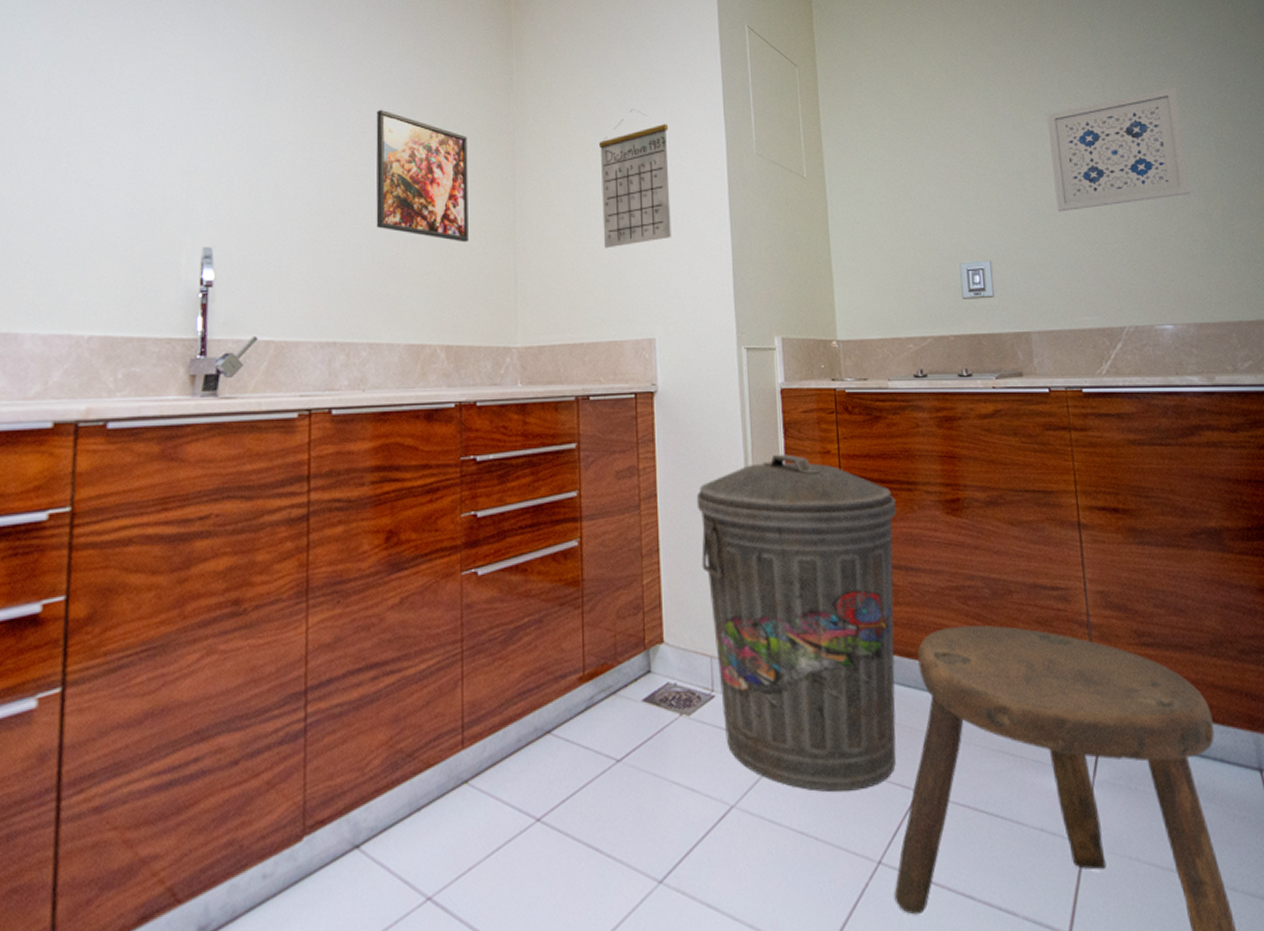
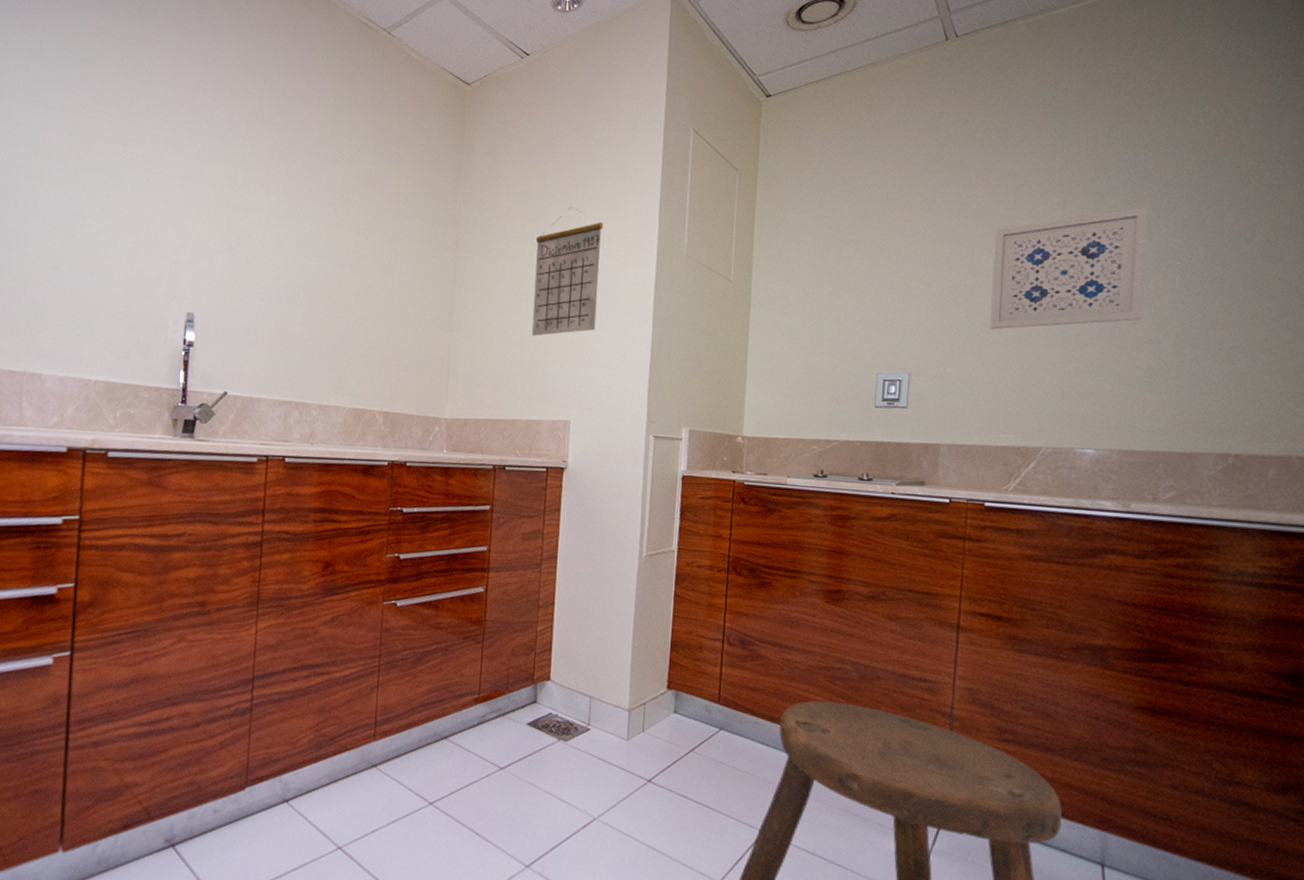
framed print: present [376,109,468,243] -> none [331,197,417,323]
trash can: present [696,454,897,792] -> none [591,533,779,823]

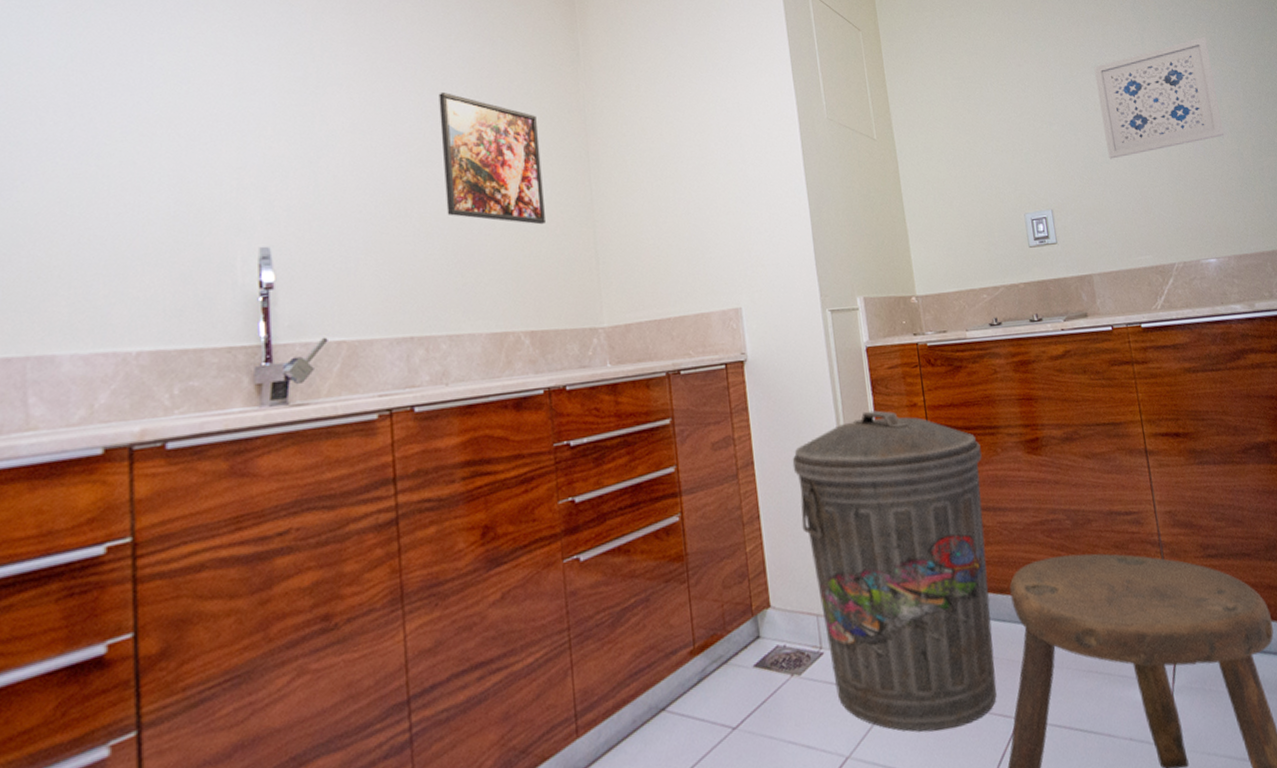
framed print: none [331,197,417,323] -> present [438,91,545,225]
calendar: present [531,206,604,336] -> none [671,79,750,222]
trash can: none [591,533,779,823] -> present [792,410,997,732]

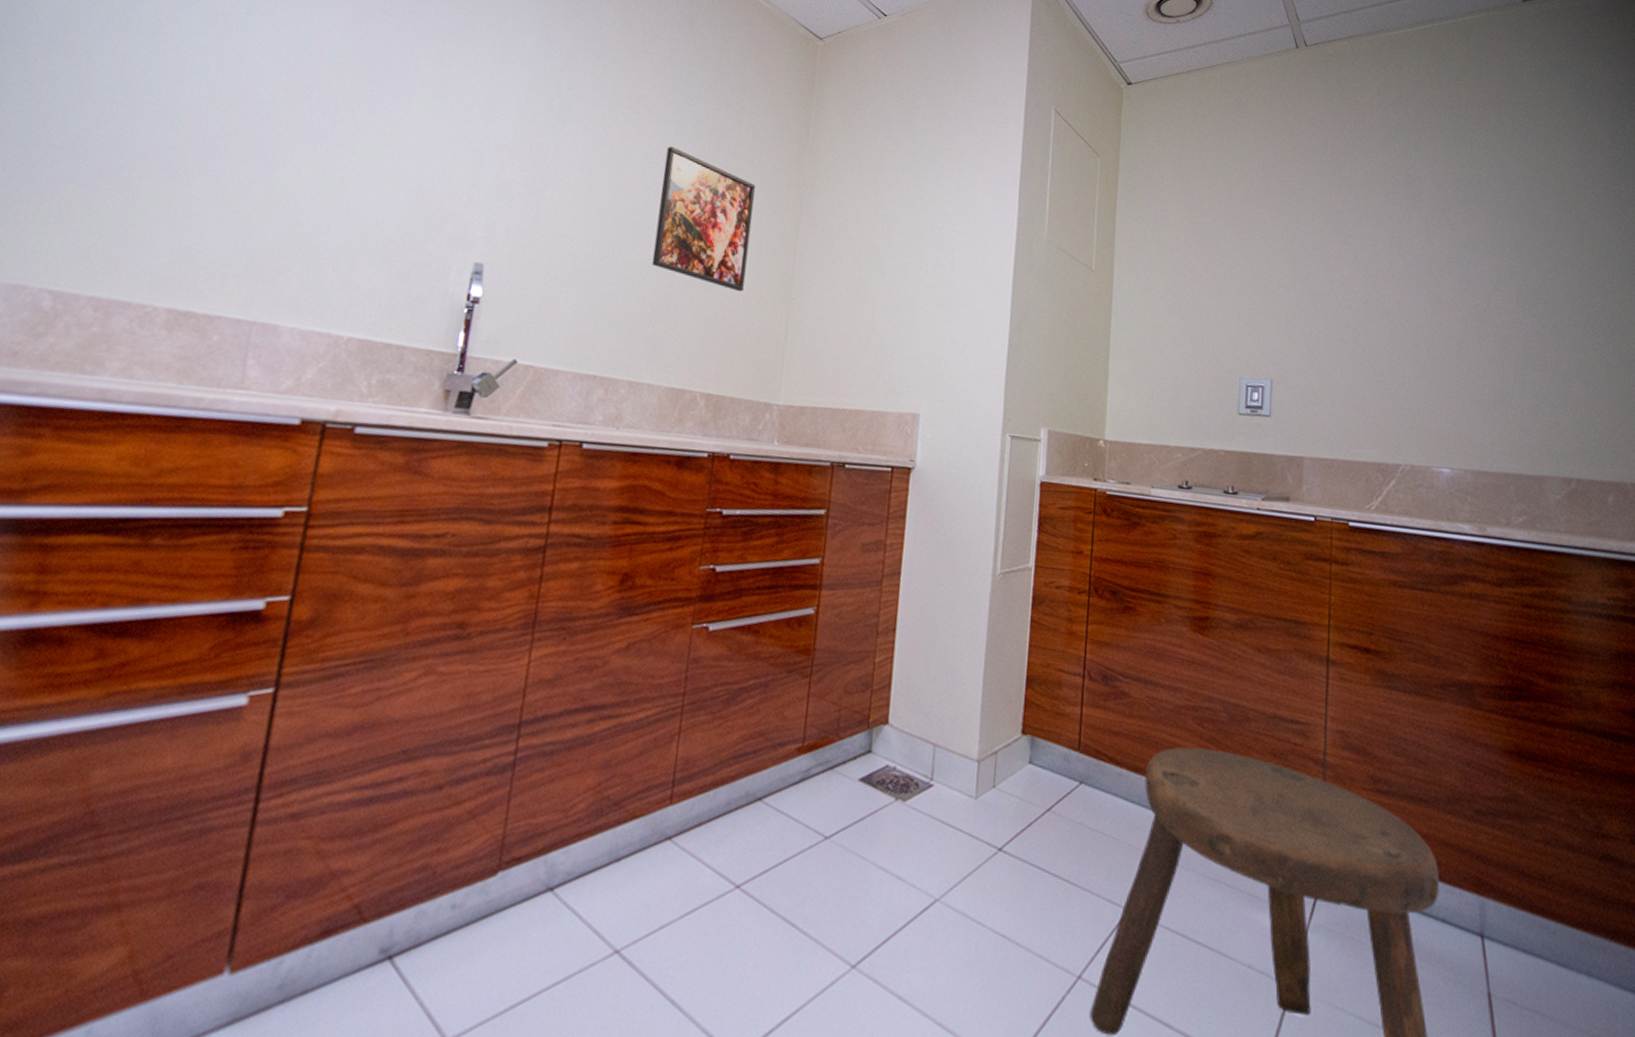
trash can: present [792,410,997,732] -> none [937,547,1143,901]
wall art: present [1094,37,1224,159] -> none [1347,227,1485,339]

